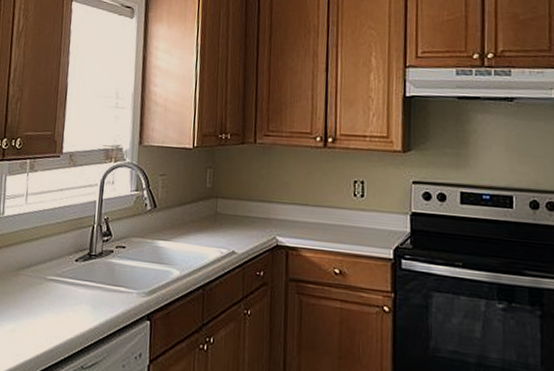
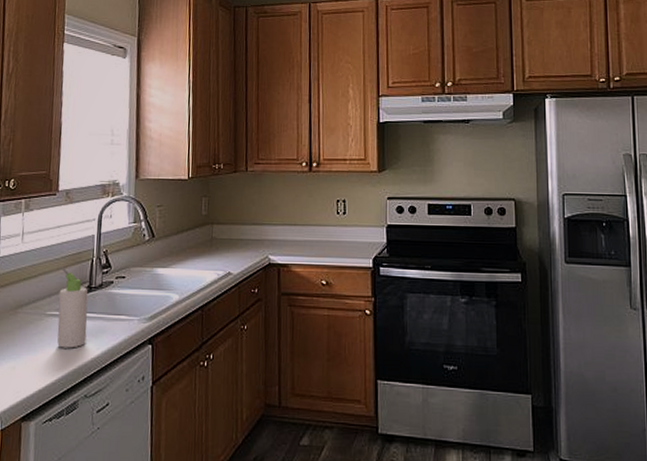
bottle: none [56,231,88,316] -> present [57,267,89,348]

